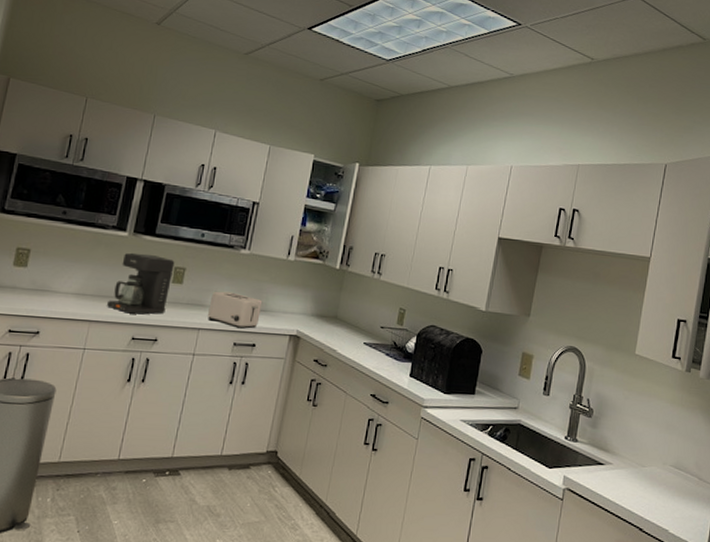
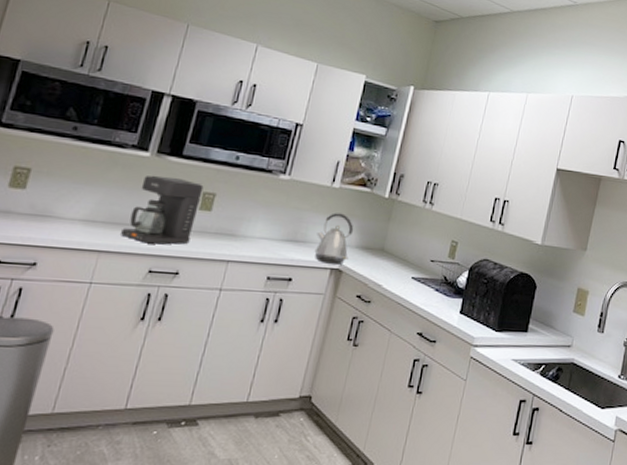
toaster: present [208,291,263,330] -> none [239,219,302,262]
kettle: none [274,283,309,332] -> present [314,213,354,266]

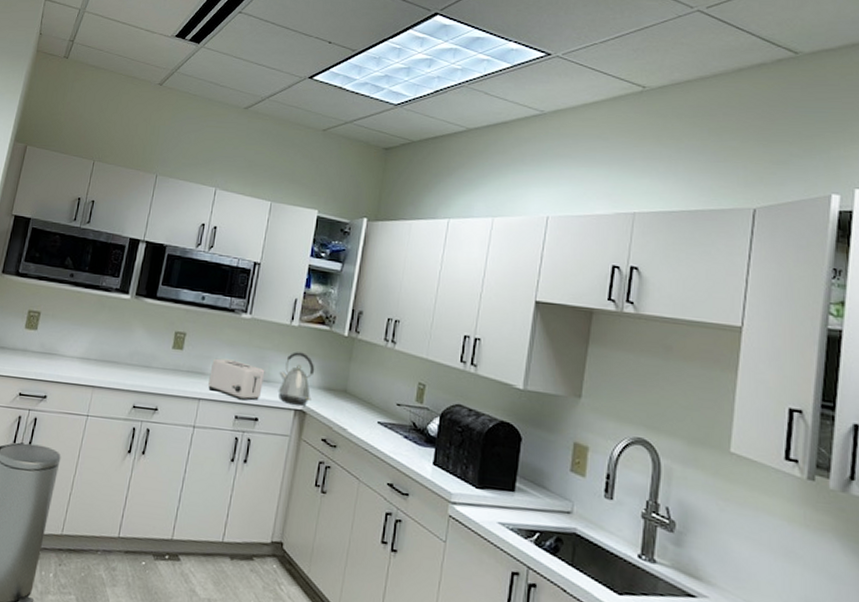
coffee maker: present [121,175,204,245] -> none [110,316,176,382]
toaster: none [239,219,302,262] -> present [208,358,265,402]

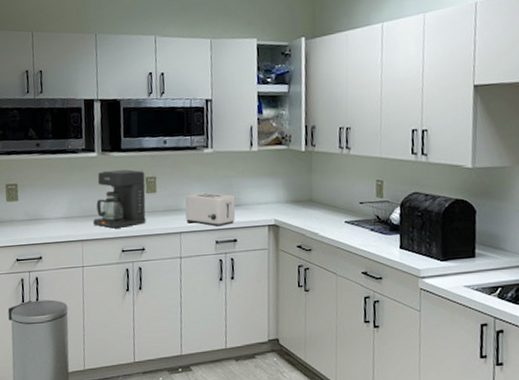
coffee maker: none [110,316,176,382] -> present [93,169,146,229]
kettle: present [278,352,315,407] -> none [248,173,282,223]

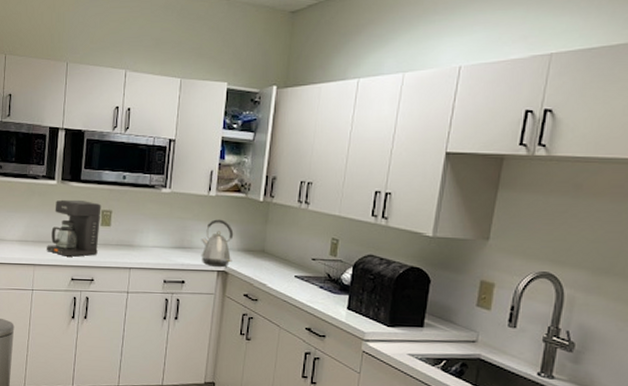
toaster: present [185,192,236,228] -> none [137,231,188,267]
kettle: none [248,173,282,223] -> present [201,219,234,268]

